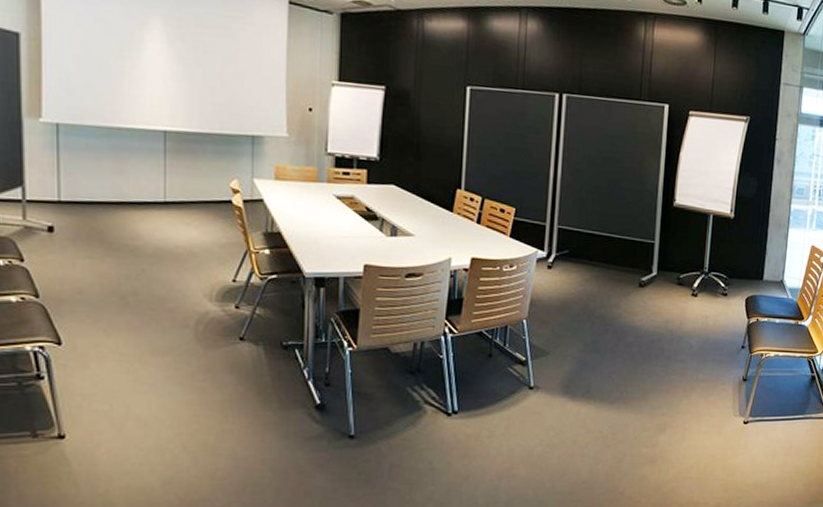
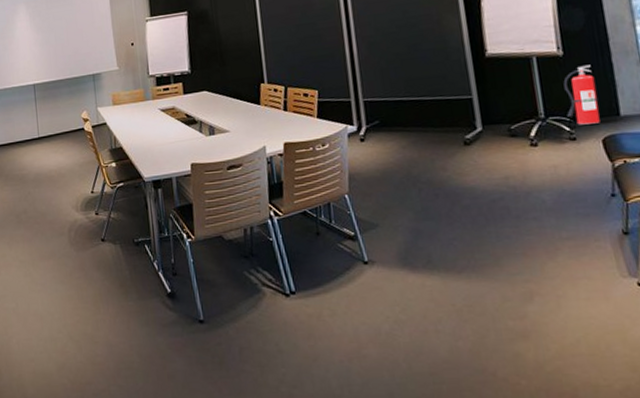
fire extinguisher: none [725,230,752,284] -> present [563,64,600,125]

